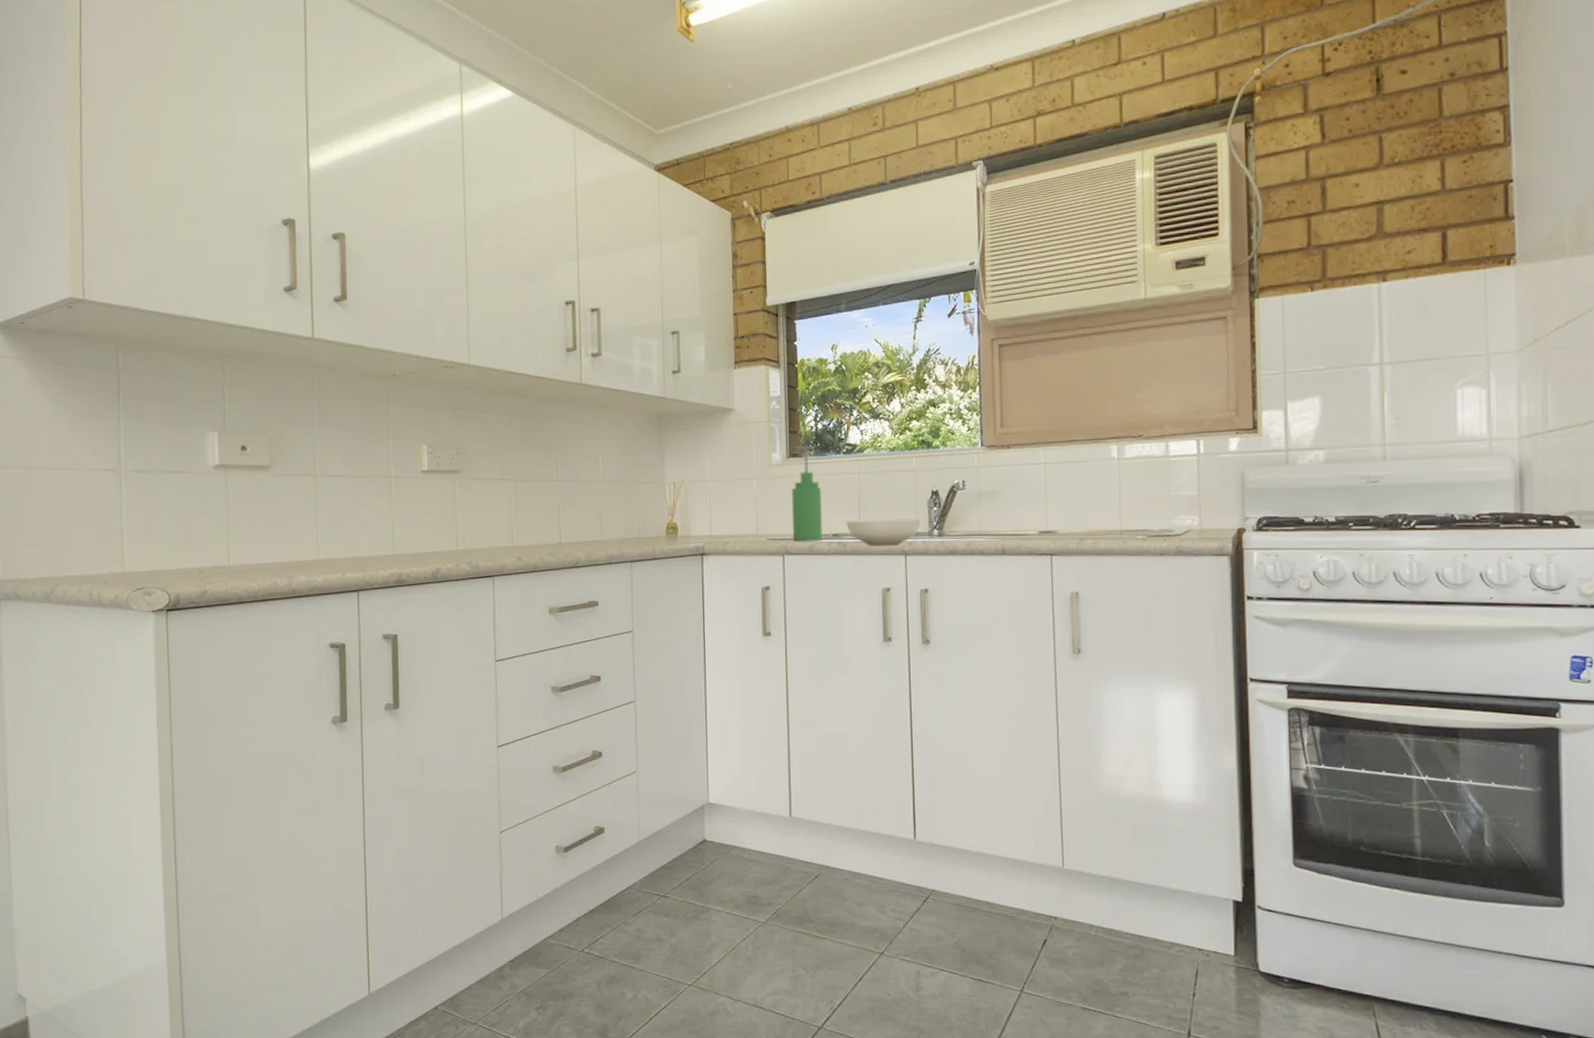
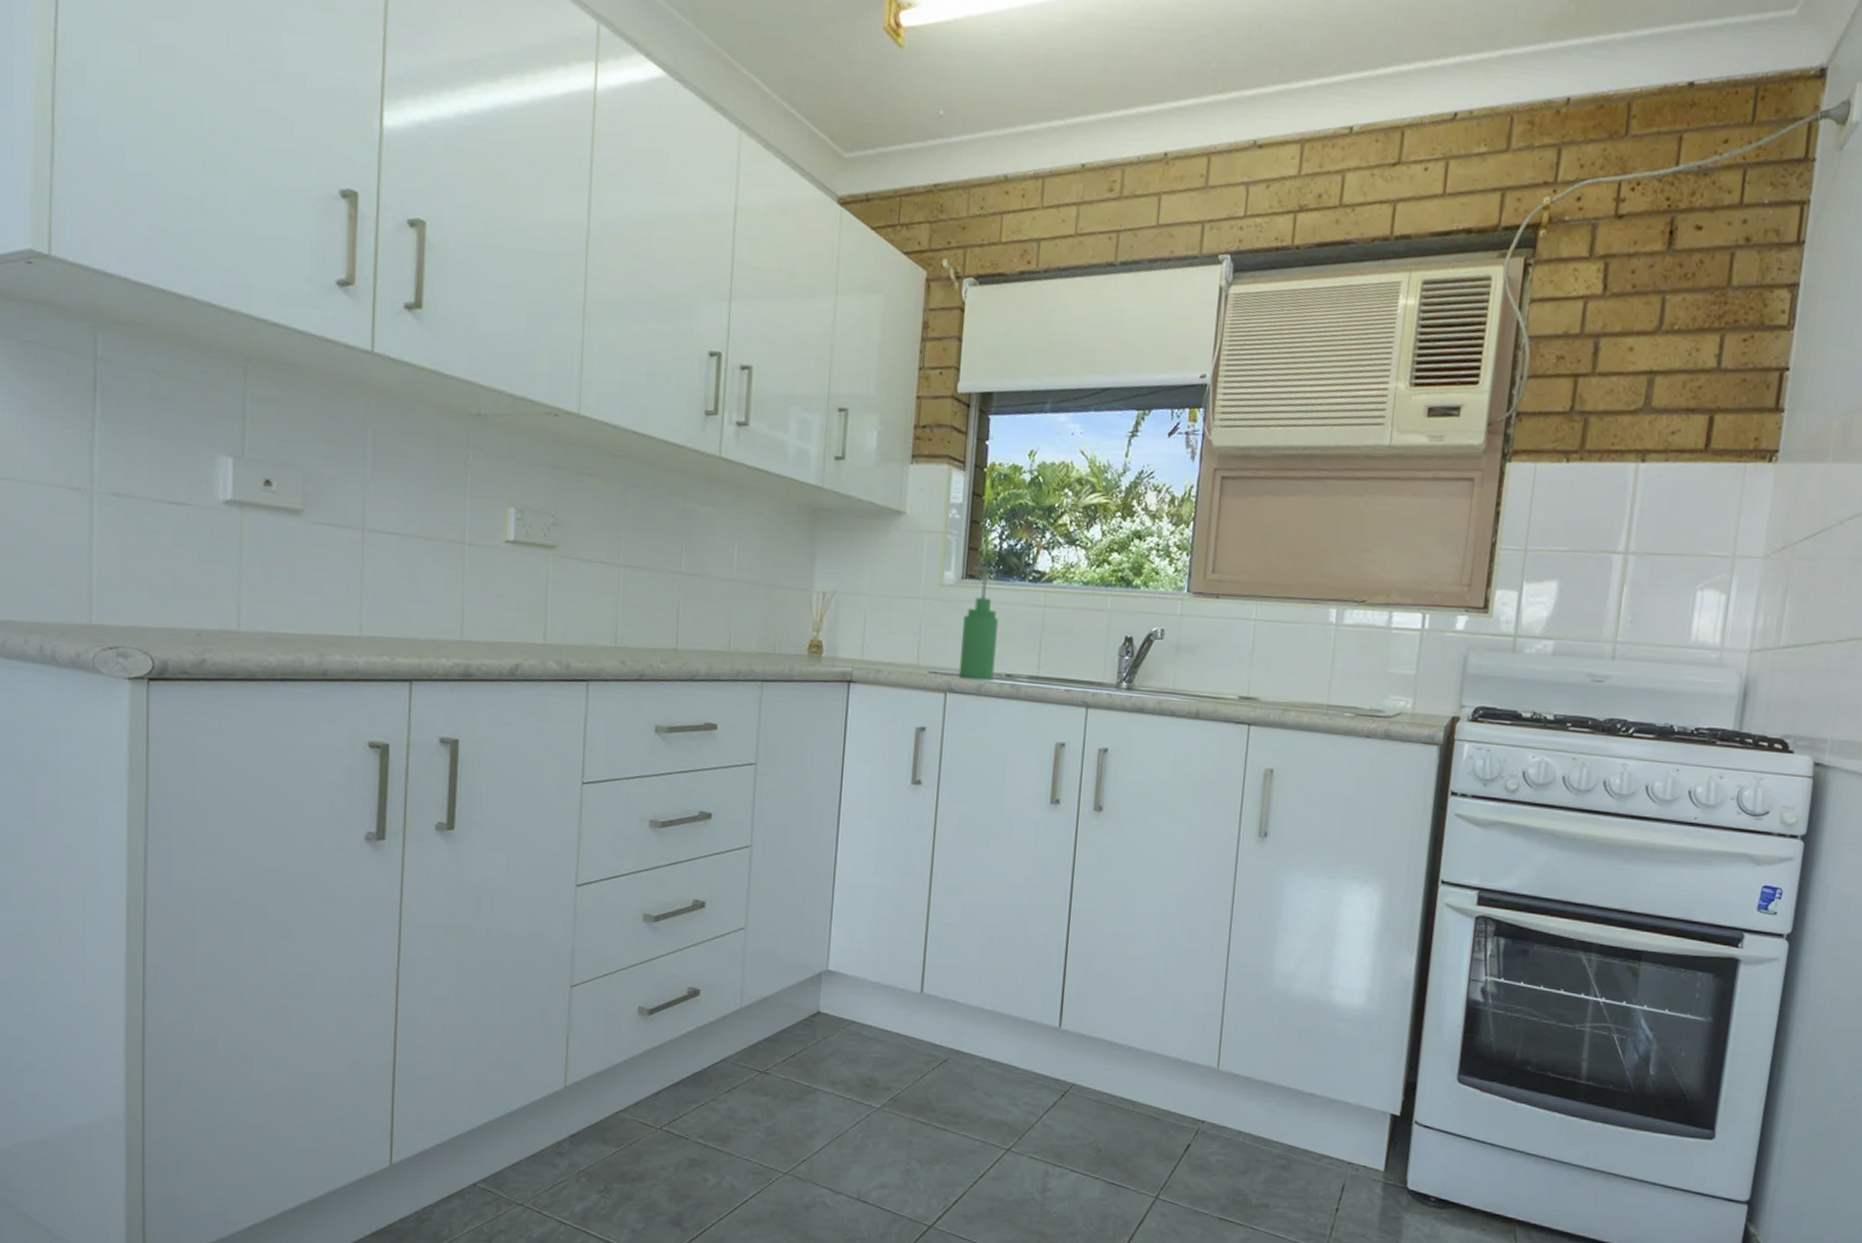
bowl: present [846,518,920,546] -> none [1023,660,1108,696]

